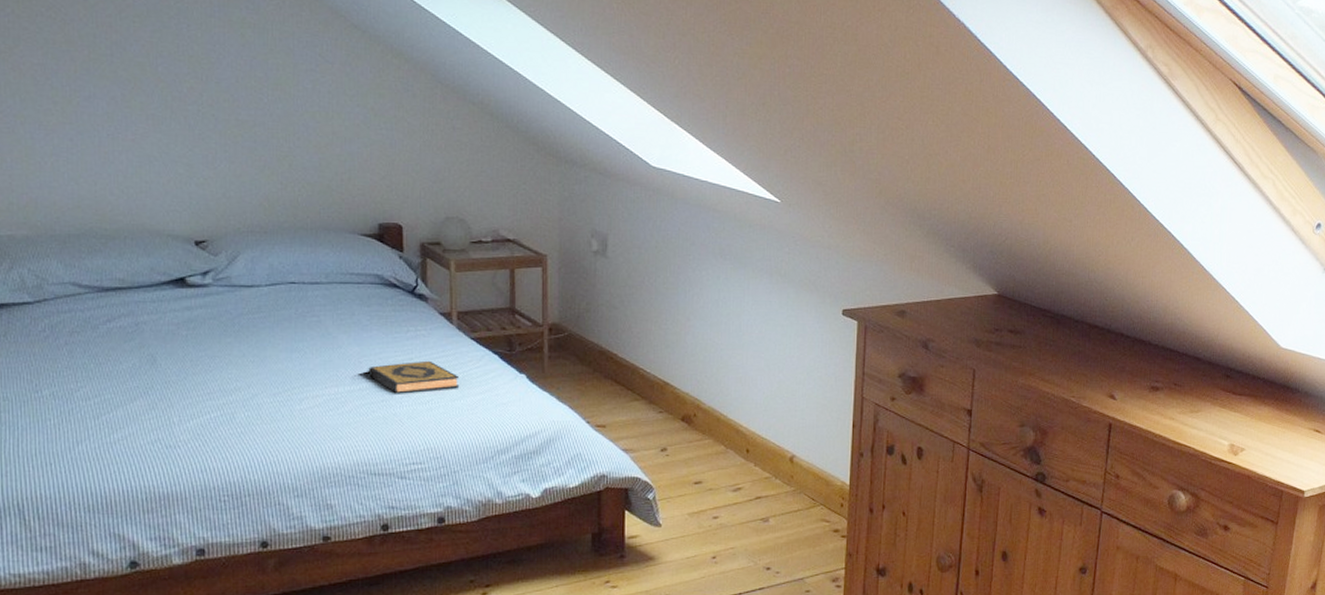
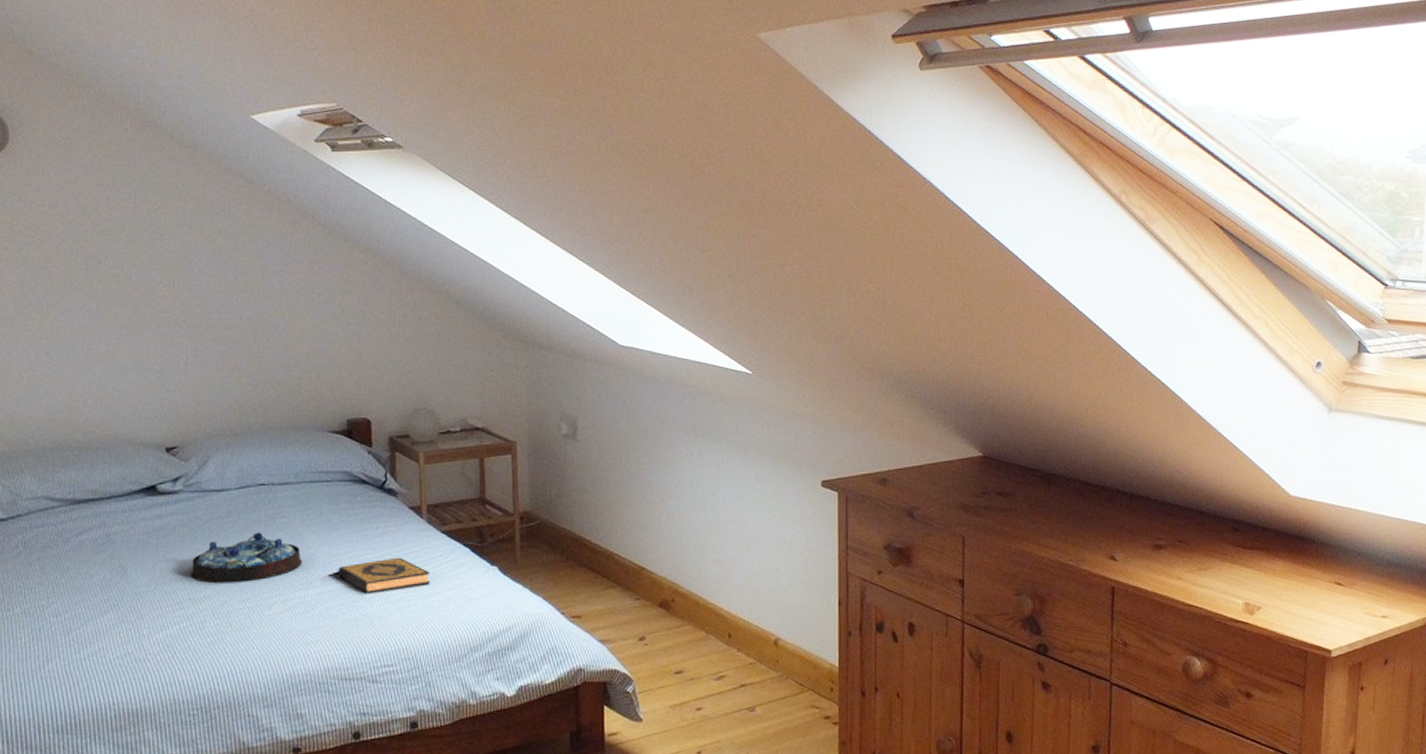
serving tray: none [221,329,332,377] -> present [190,532,302,583]

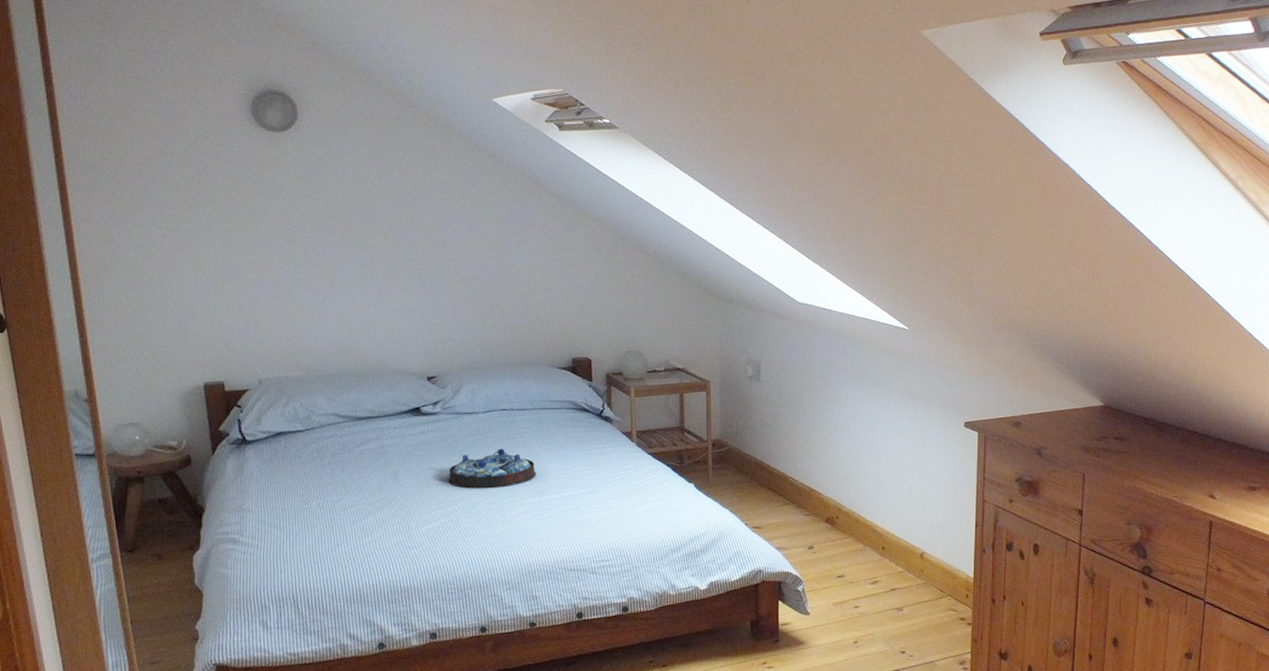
hardback book: present [338,557,431,592] -> none [565,473,639,501]

